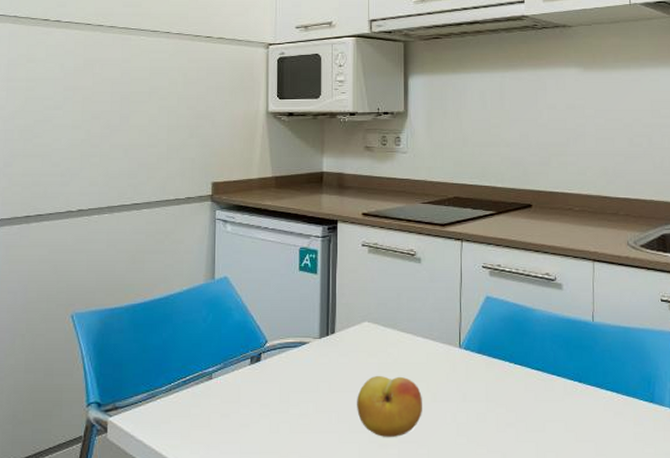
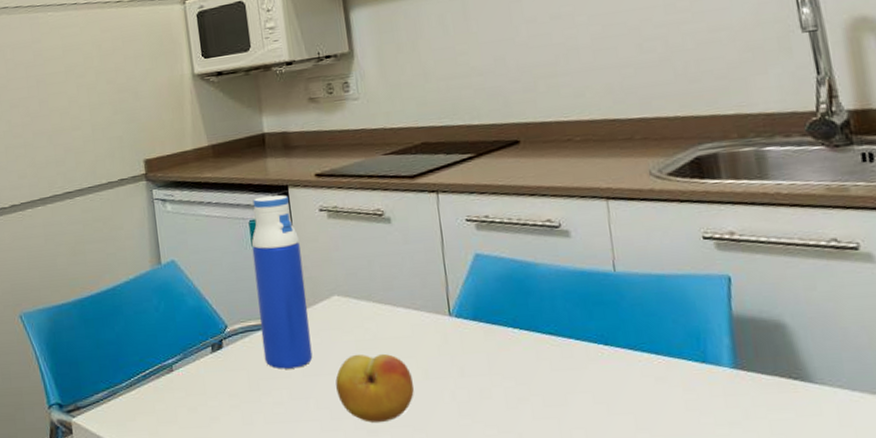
water bottle: none [297,227,341,384] -> present [251,195,313,369]

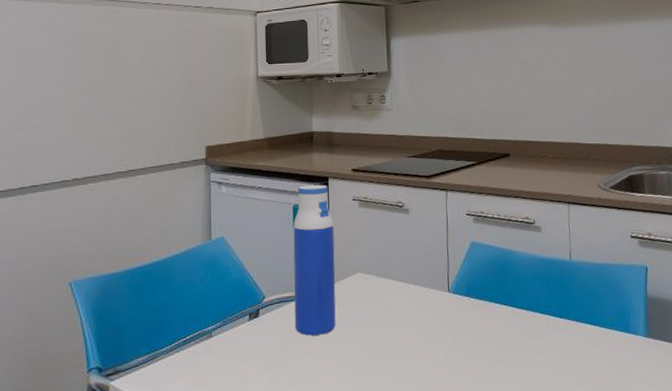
fruit: present [335,353,414,423] -> none [353,323,416,382]

